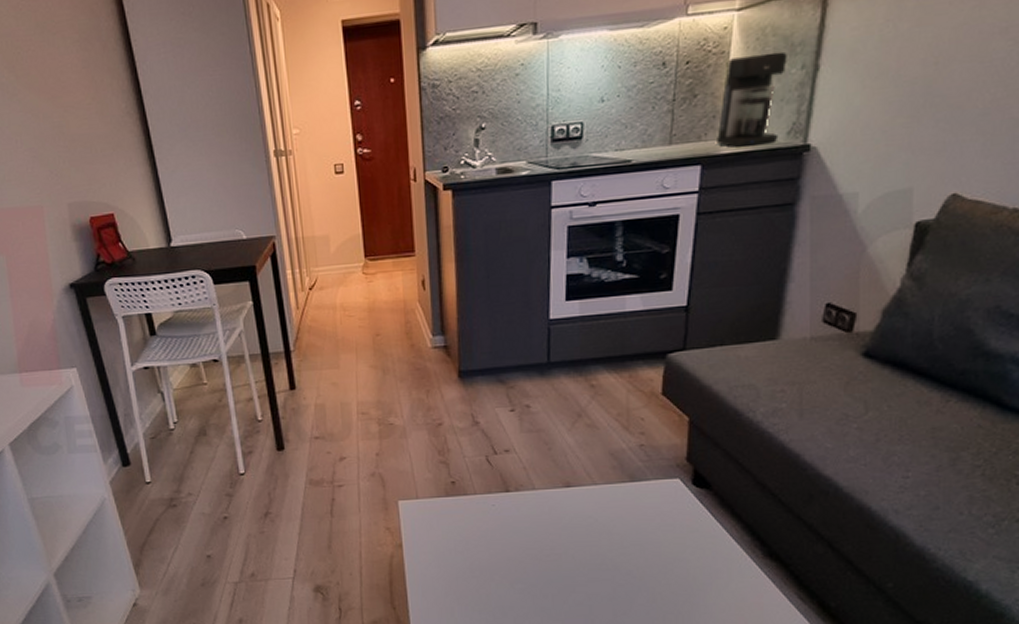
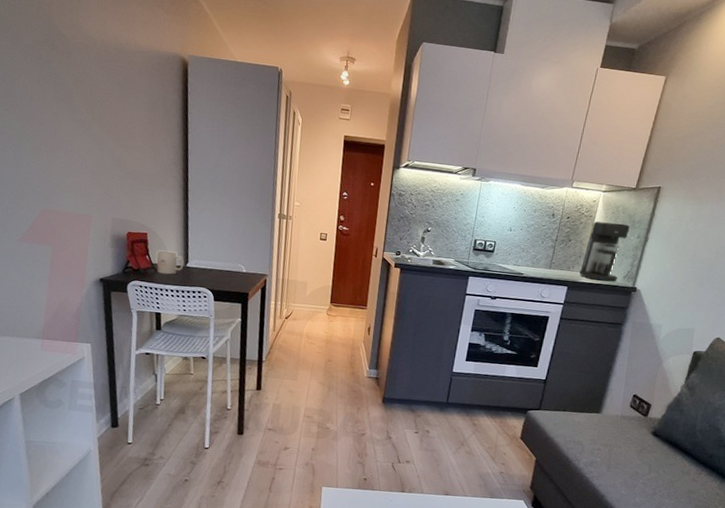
mug: none [131,230,167,263] -> present [156,251,184,275]

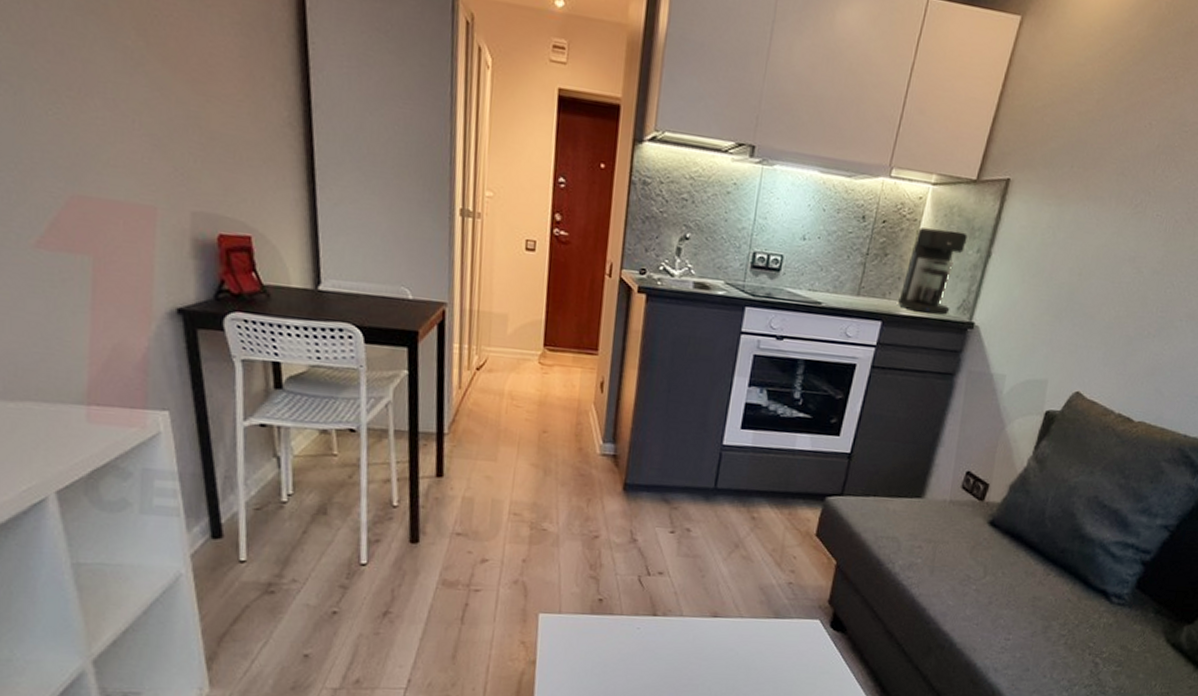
mug: present [156,251,184,275] -> none [269,265,314,303]

